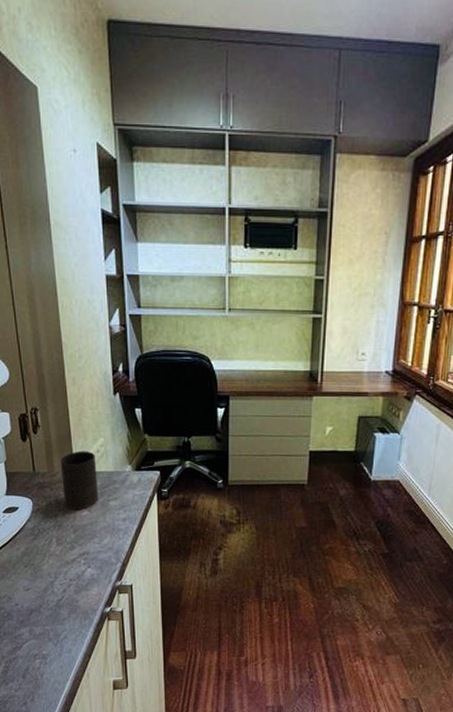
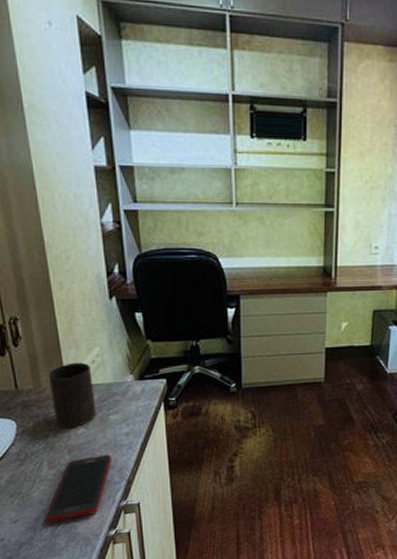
cell phone: none [51,536,110,594] -> present [44,454,112,523]

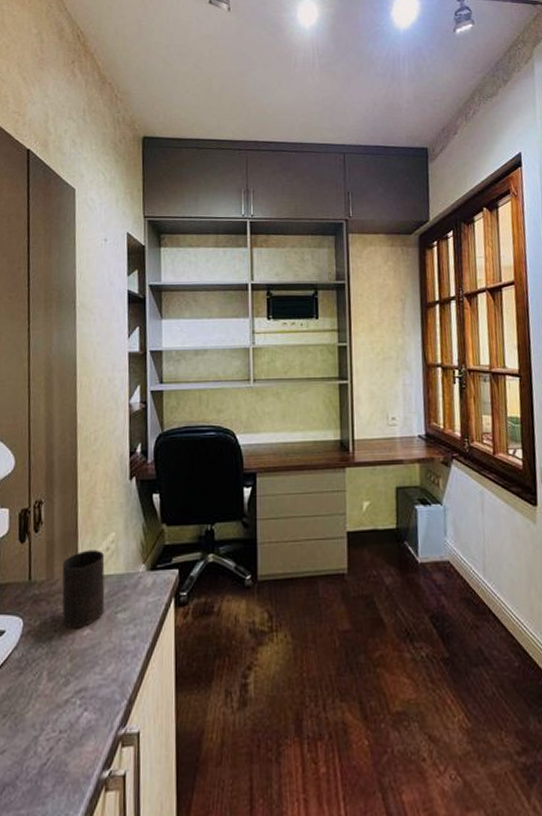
cell phone: present [44,454,112,523] -> none [34,663,114,756]

